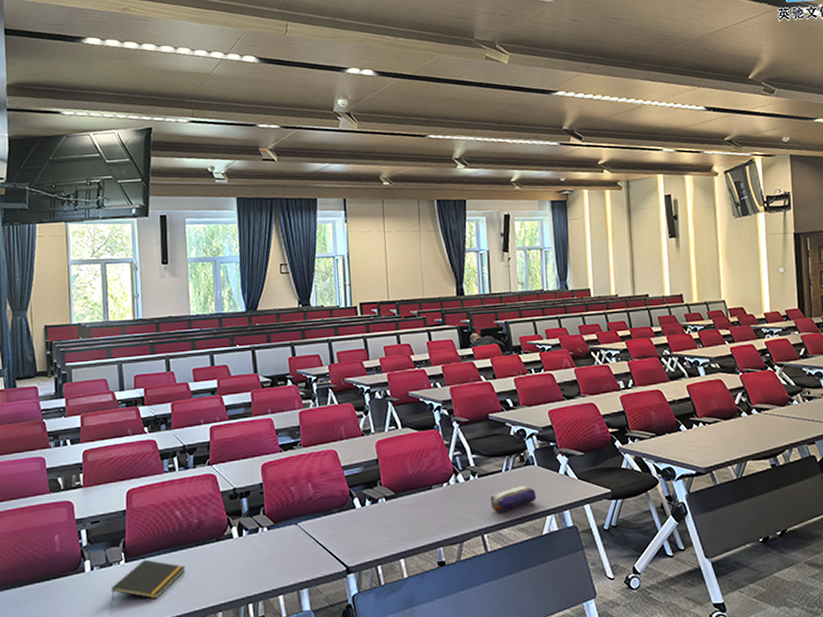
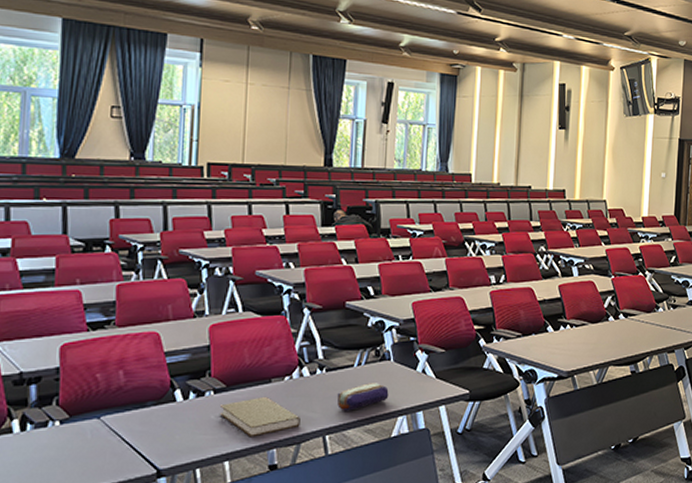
book: none [391,501,461,538] -> present [219,396,300,438]

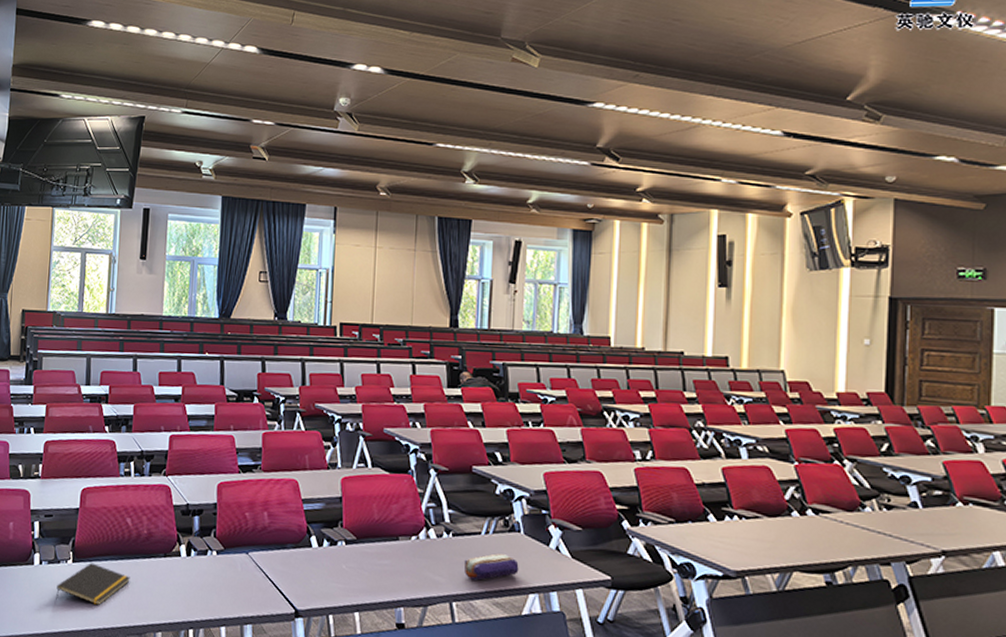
book: present [219,396,300,438] -> none [350,553,427,593]

